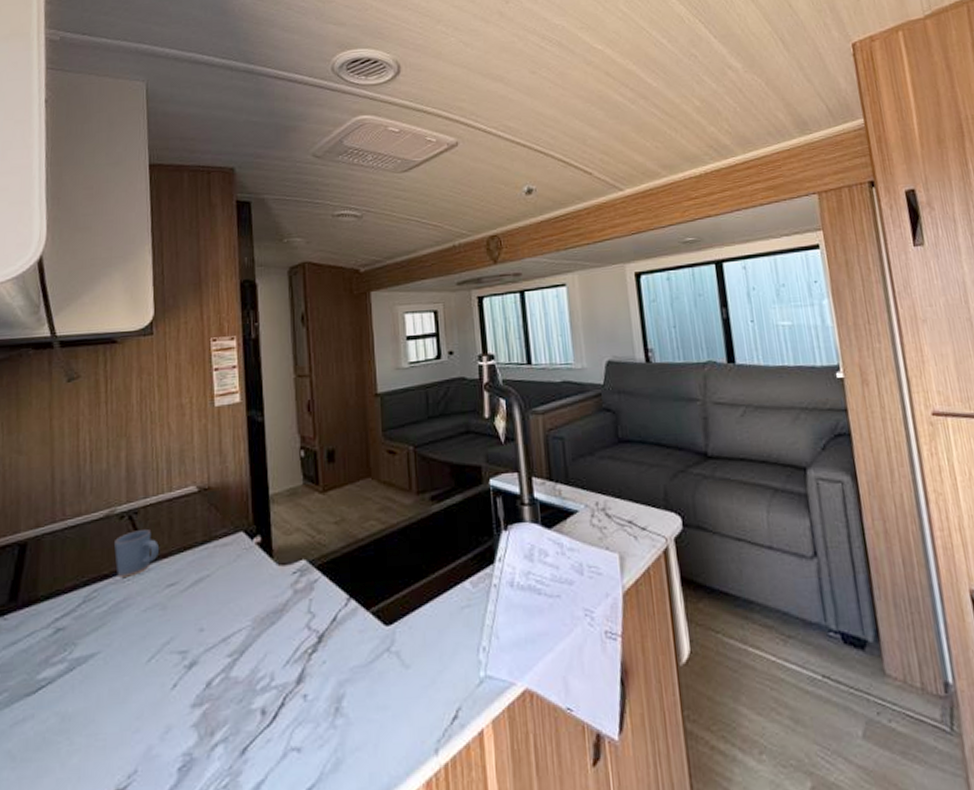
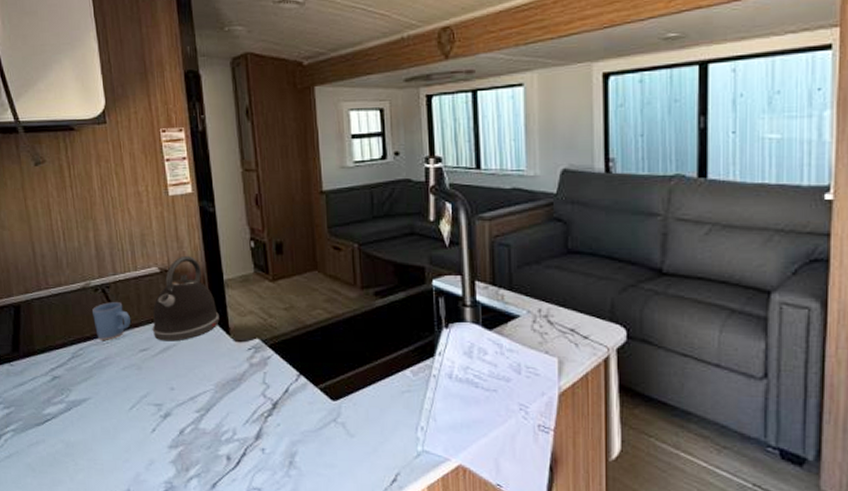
kettle: none [183,470,262,572] -> present [152,255,219,342]

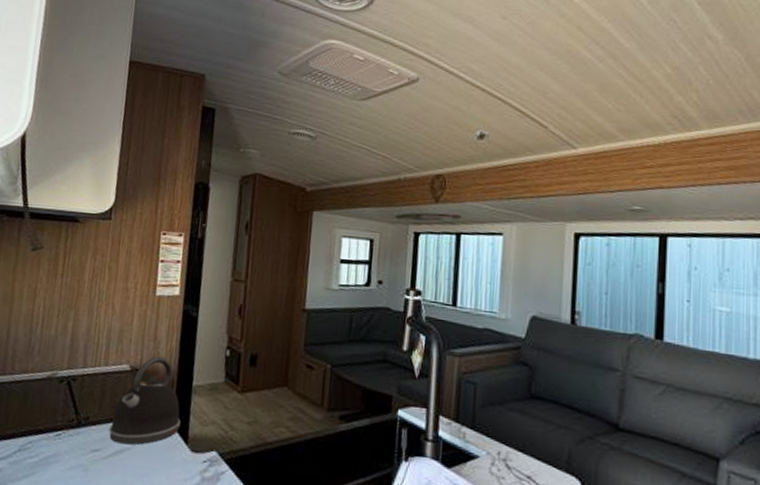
mug: present [92,301,131,340] -> none [50,395,90,436]

